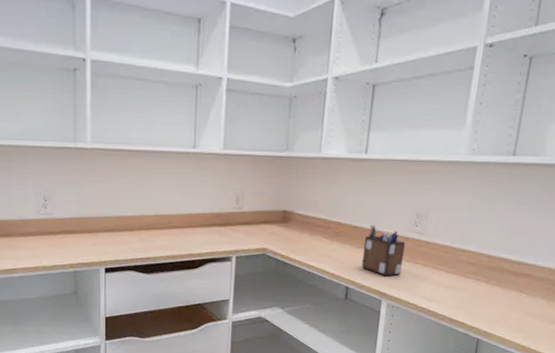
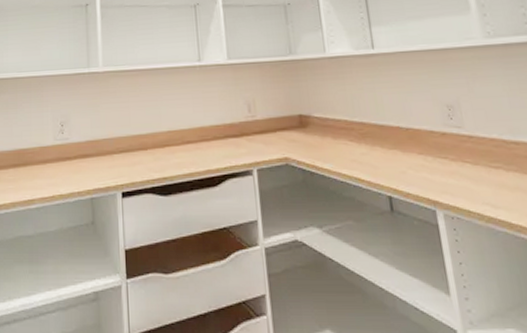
desk organizer: present [361,224,406,276] -> none [395,121,450,181]

